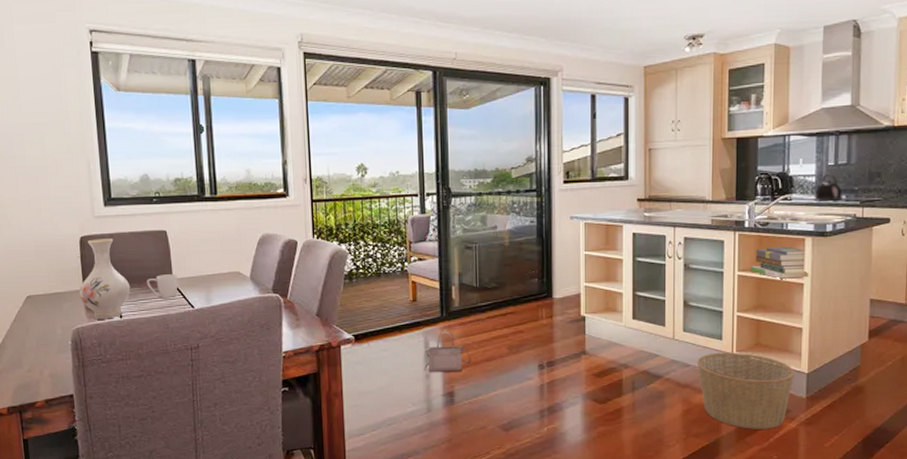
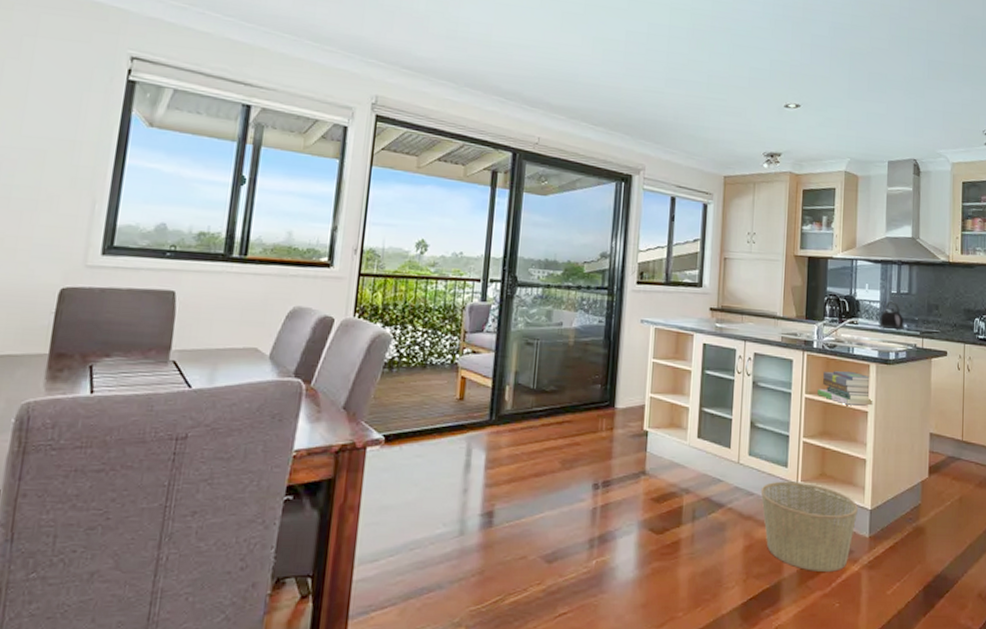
vase: present [78,238,131,320] -> none [40,292,114,394]
mug: present [147,274,178,299] -> none [136,343,178,374]
handbag: present [425,330,471,372] -> none [463,436,518,487]

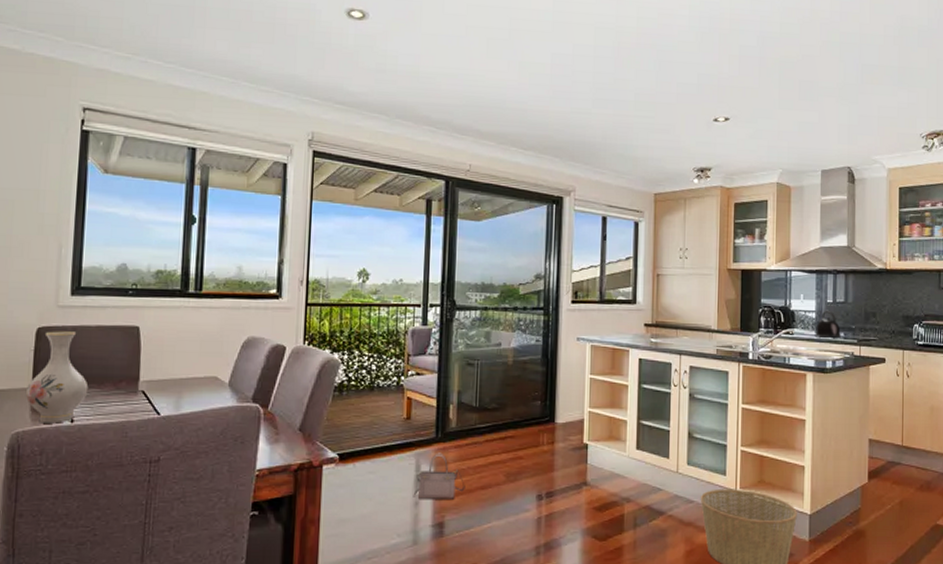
vase: none [40,292,114,394] -> present [25,331,89,424]
handbag: none [463,436,518,487] -> present [414,452,465,499]
books: present [817,371,873,406] -> none [754,381,810,414]

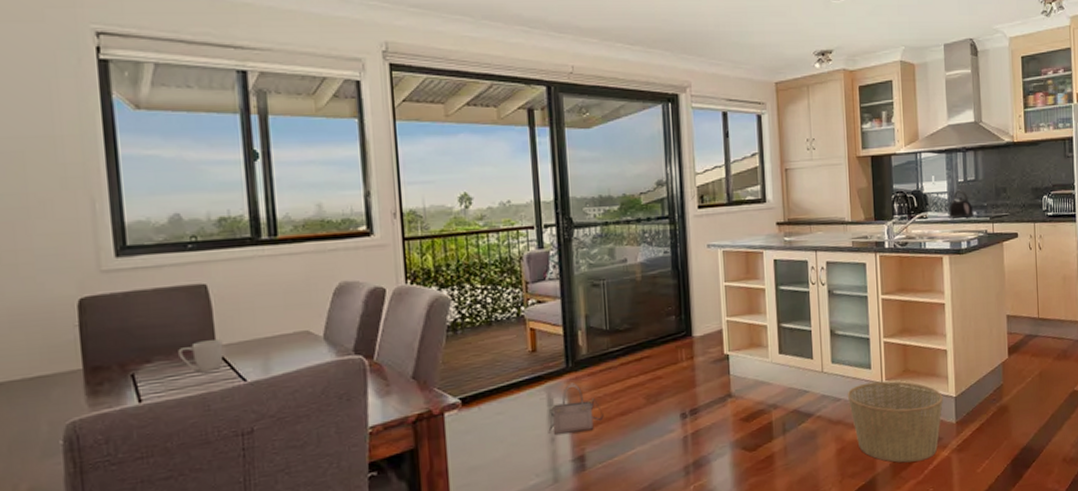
vase: present [25,331,89,424] -> none [75,298,155,408]
mug: none [108,375,145,403] -> present [178,339,224,373]

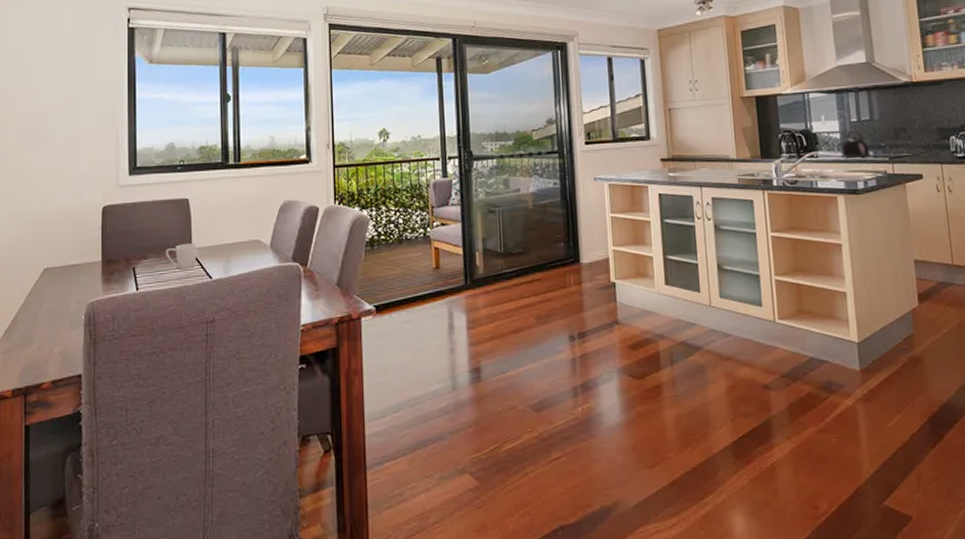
handbag: present [549,382,604,434] -> none [449,299,498,345]
basket: present [847,381,943,463] -> none [737,320,844,408]

